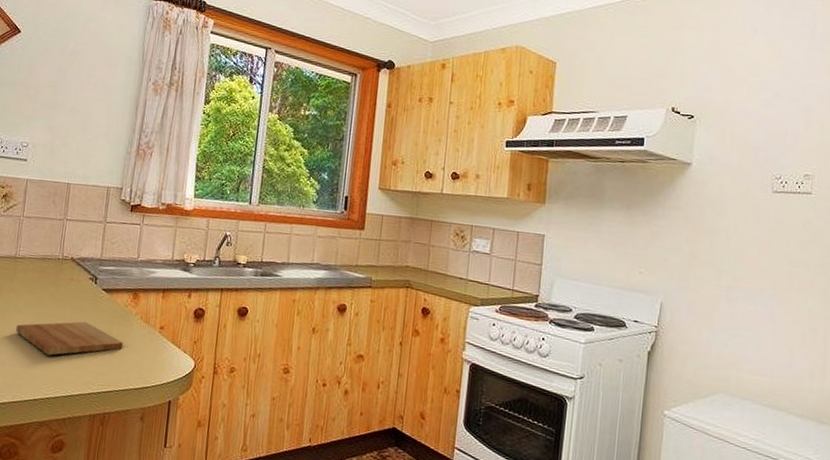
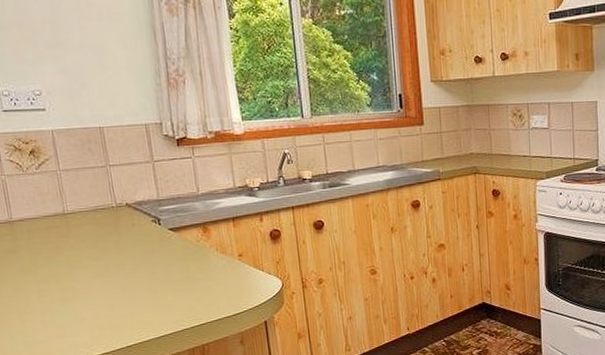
cutting board: present [15,321,124,356] -> none [86,263,206,303]

